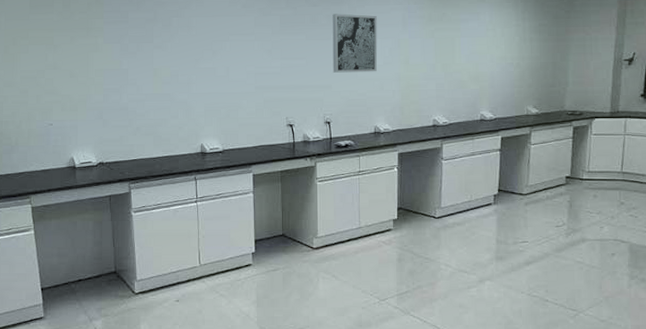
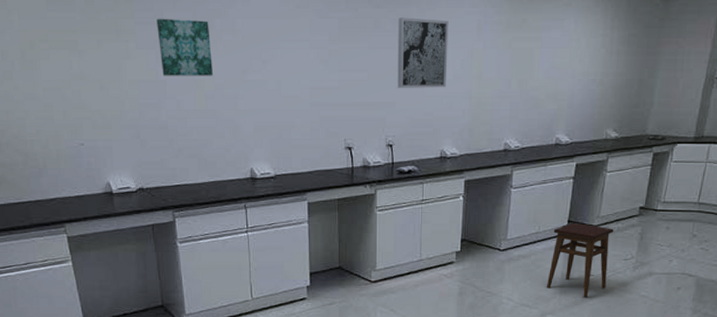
wall art: none [122,18,169,65] -> present [156,18,213,76]
stool: none [482,191,544,264] -> present [546,222,614,298]

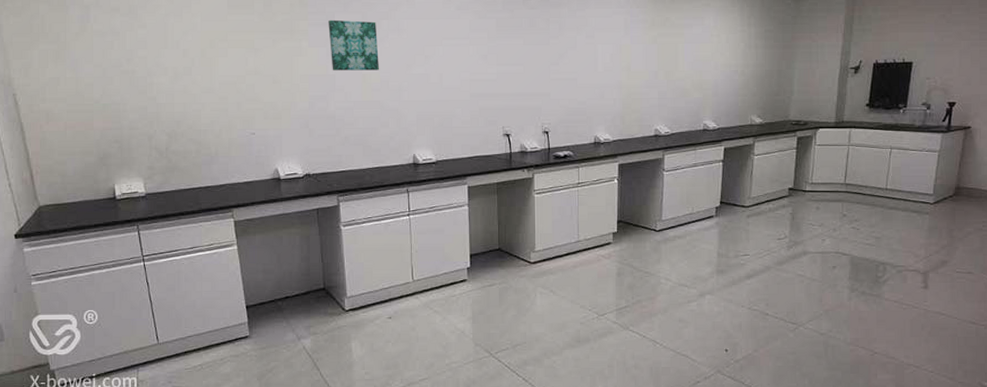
wall art: present [397,17,449,88] -> none [551,17,598,80]
stool: present [546,222,614,298] -> none [703,203,766,277]

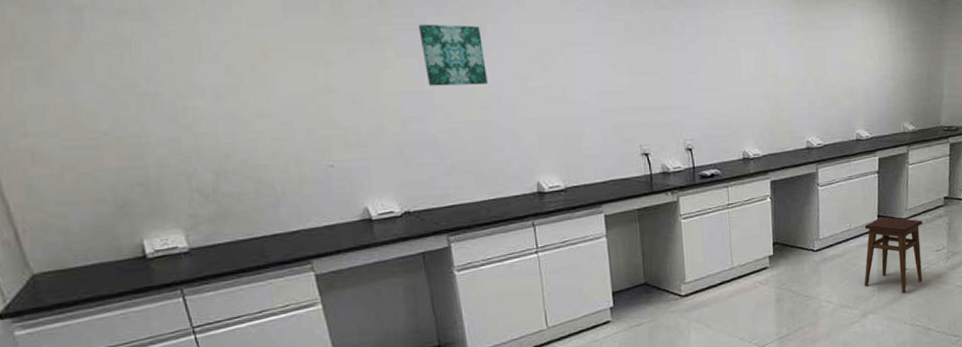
stool: none [703,203,766,277] -> present [864,216,923,293]

